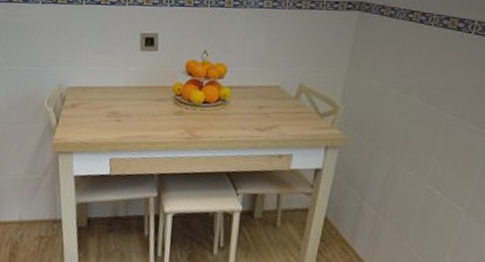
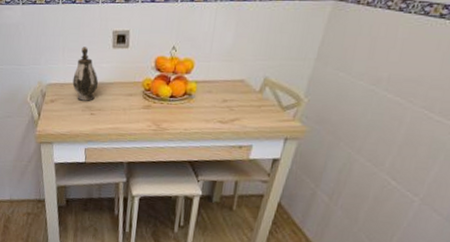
teapot: none [96,48,126,107] -> present [72,46,99,101]

